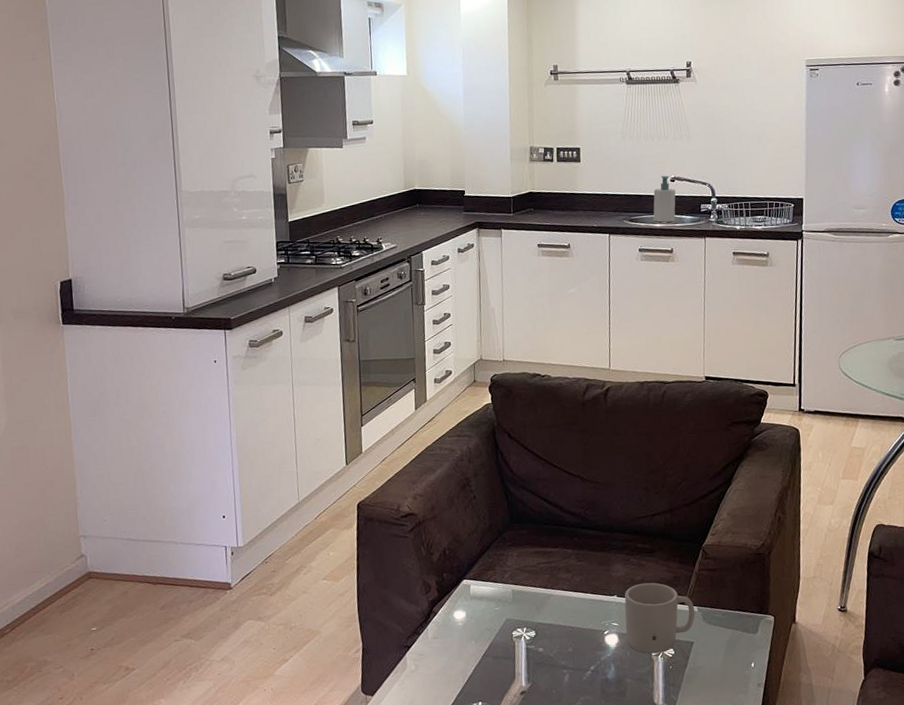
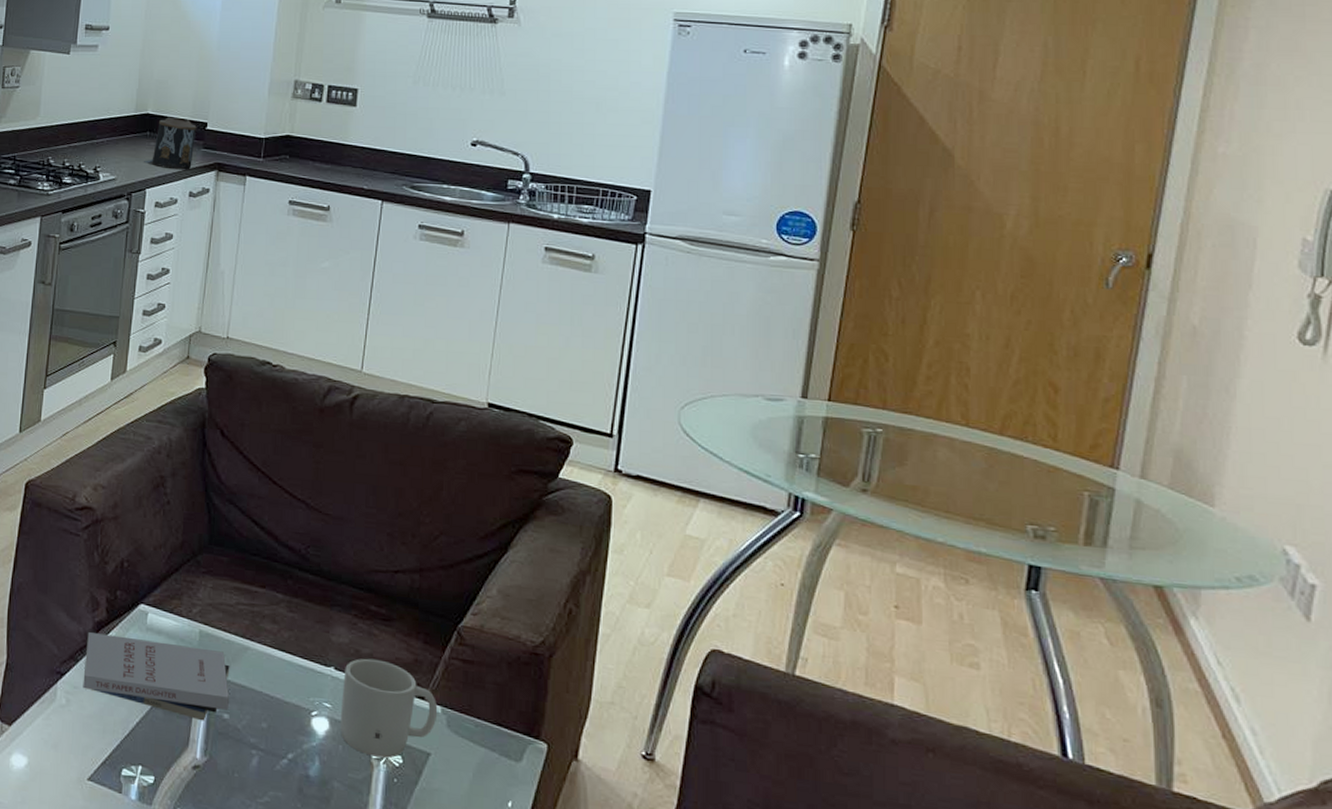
canister: none [417,189,457,233] -> present [144,117,197,170]
books: none [424,602,542,658] -> present [83,631,230,721]
soap bottle: present [653,175,676,223] -> none [442,137,477,197]

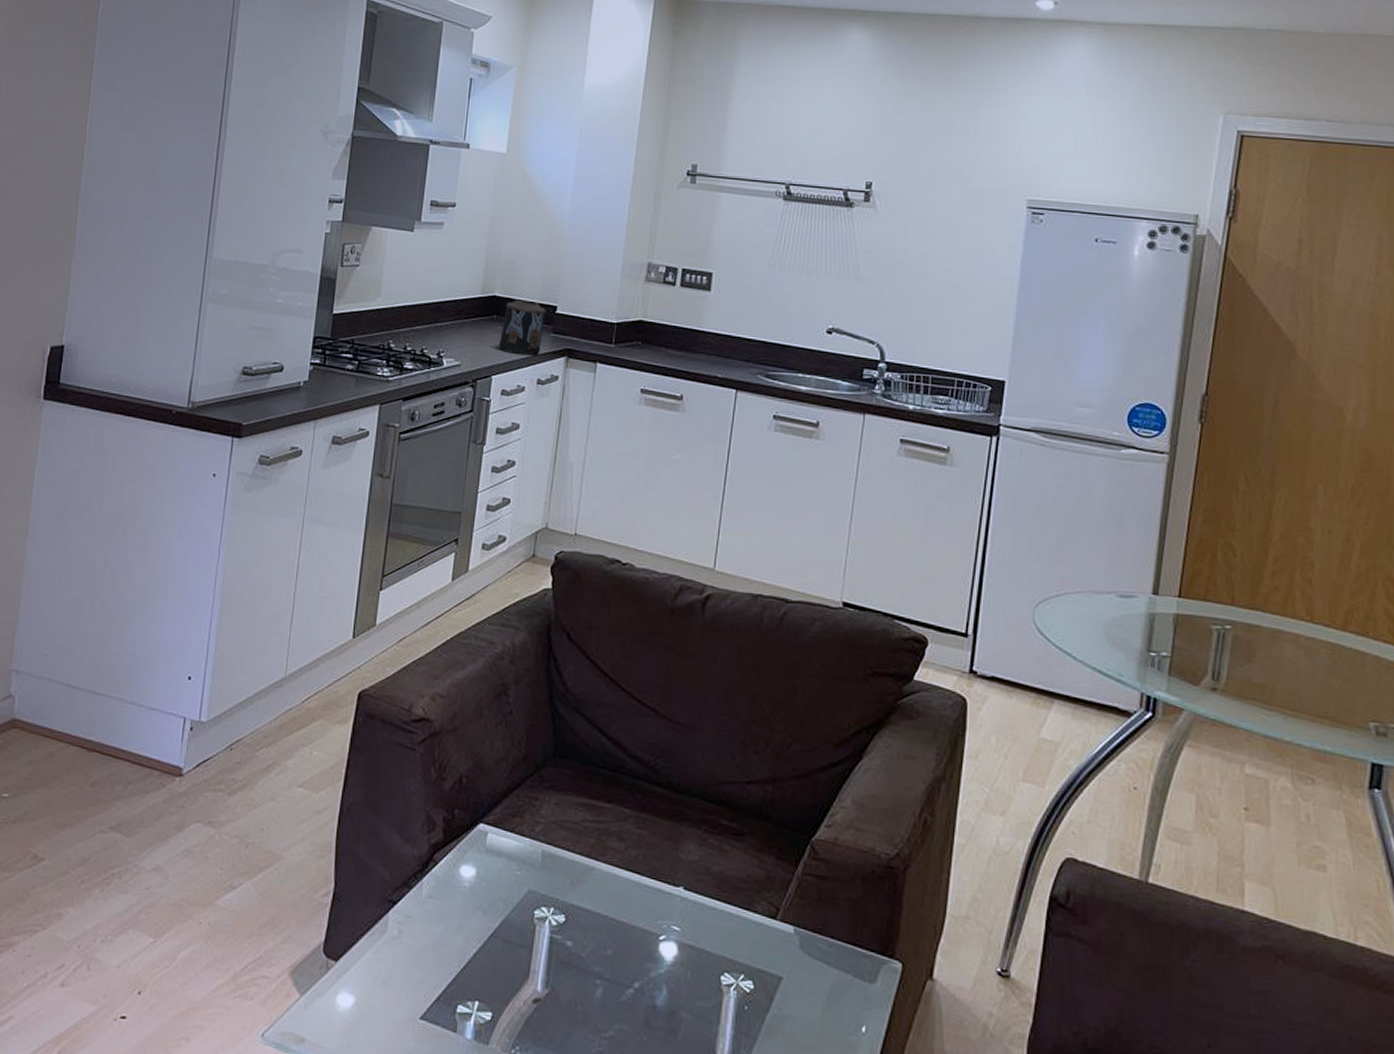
books: present [83,631,230,721] -> none [416,854,574,950]
mug: present [341,658,438,758] -> none [690,876,790,984]

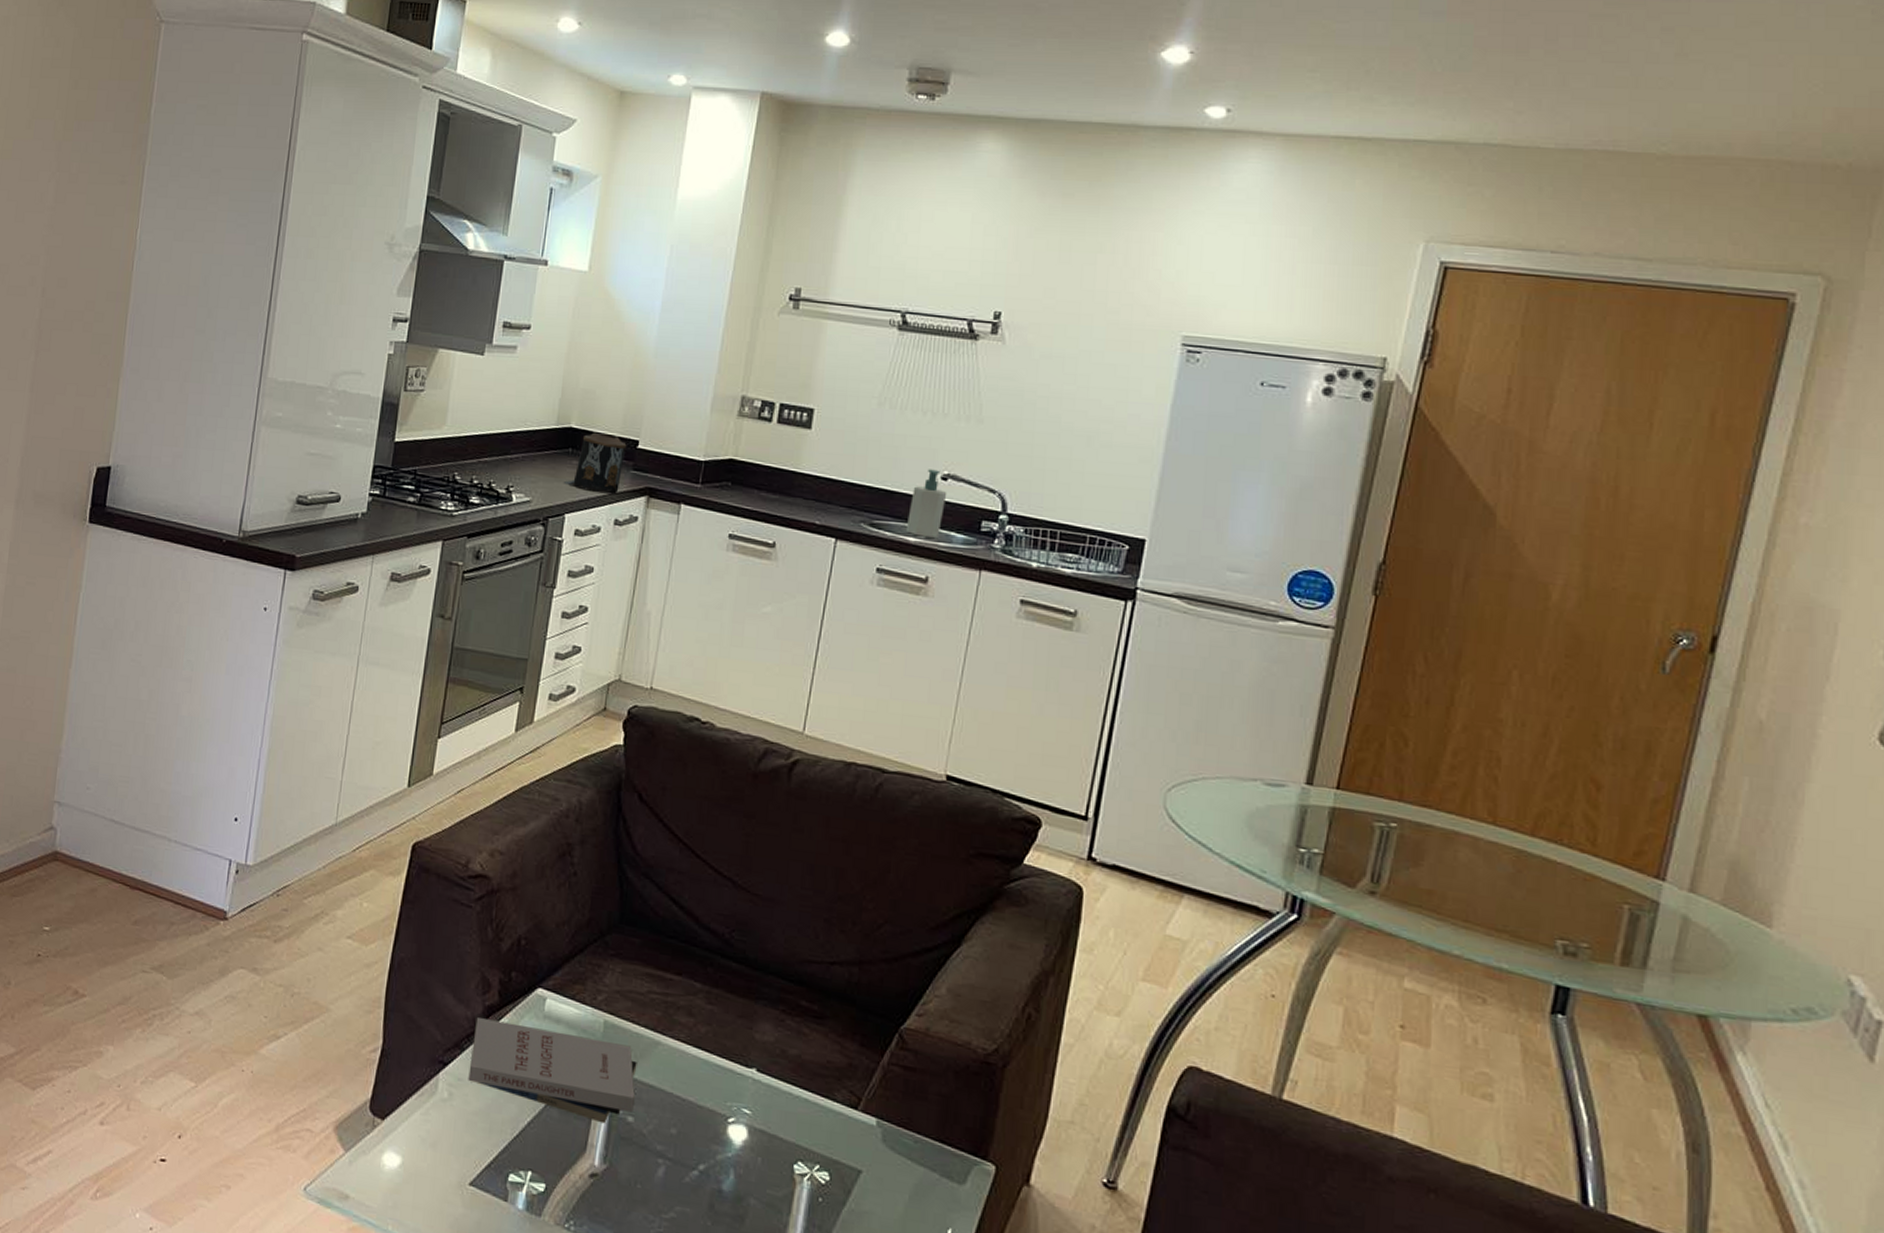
books: none [416,854,574,950] -> present [468,1016,637,1124]
soap bottle: none [797,324,833,387] -> present [905,469,947,539]

